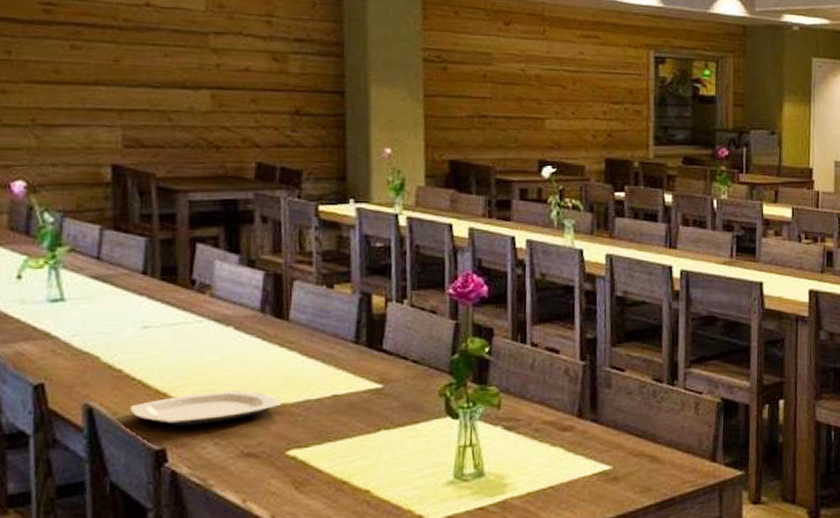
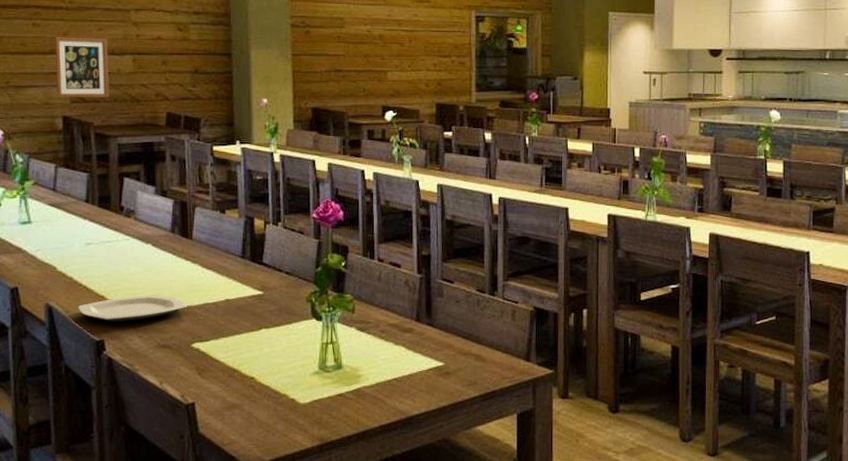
wall art: none [101,62,178,143] -> present [54,36,109,98]

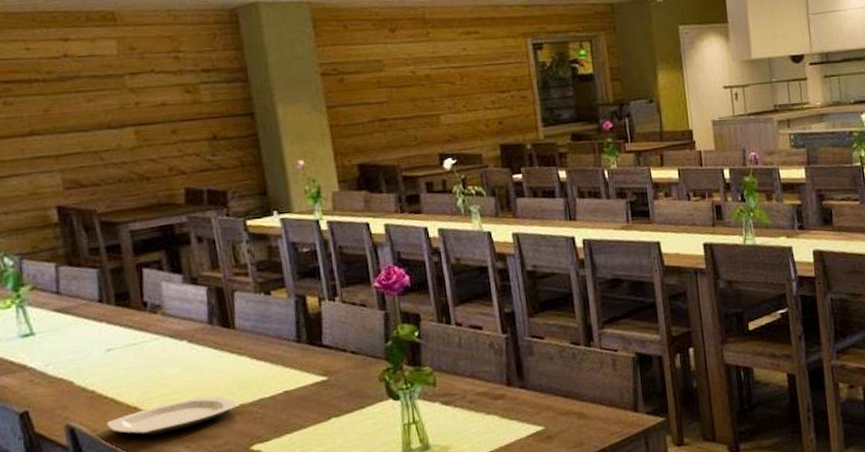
wall art: present [54,36,109,98] -> none [33,110,111,186]

